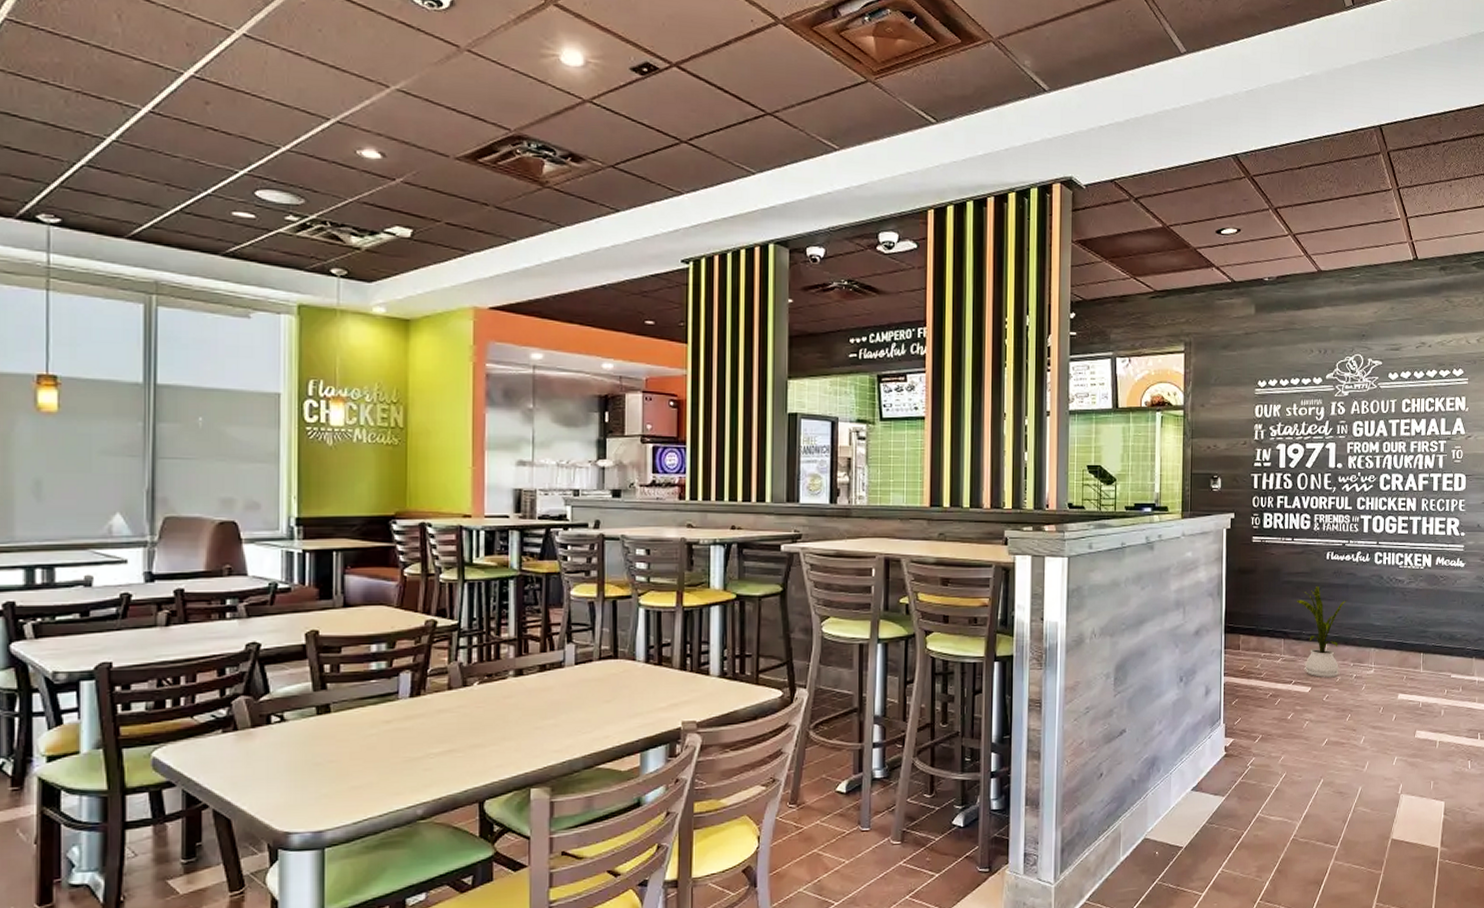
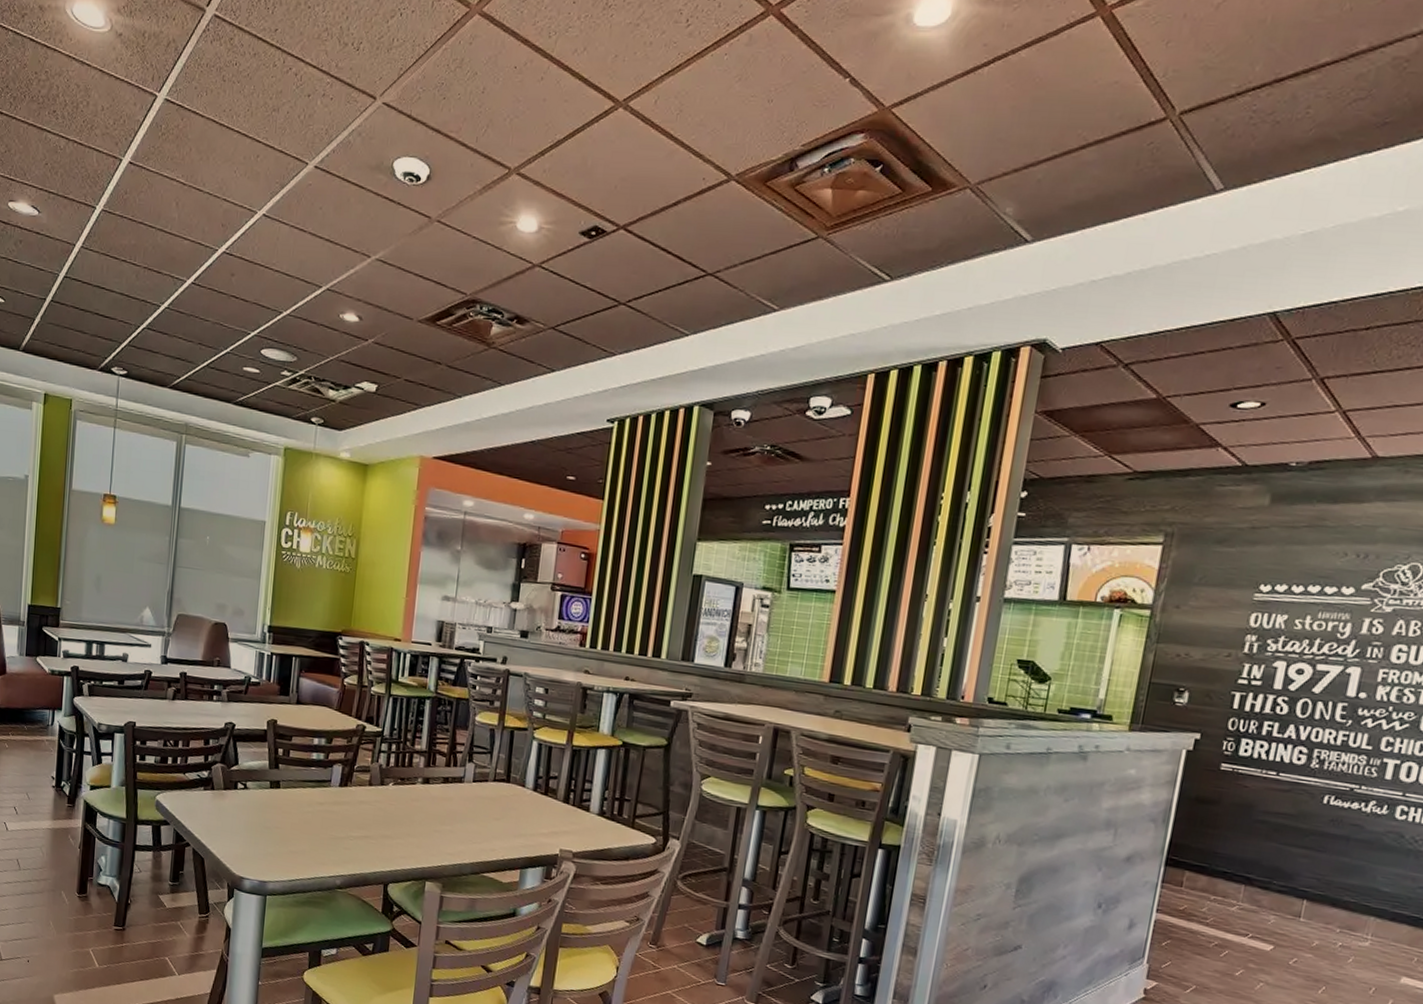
house plant: present [1296,586,1347,678] -> none [1268,832,1345,941]

